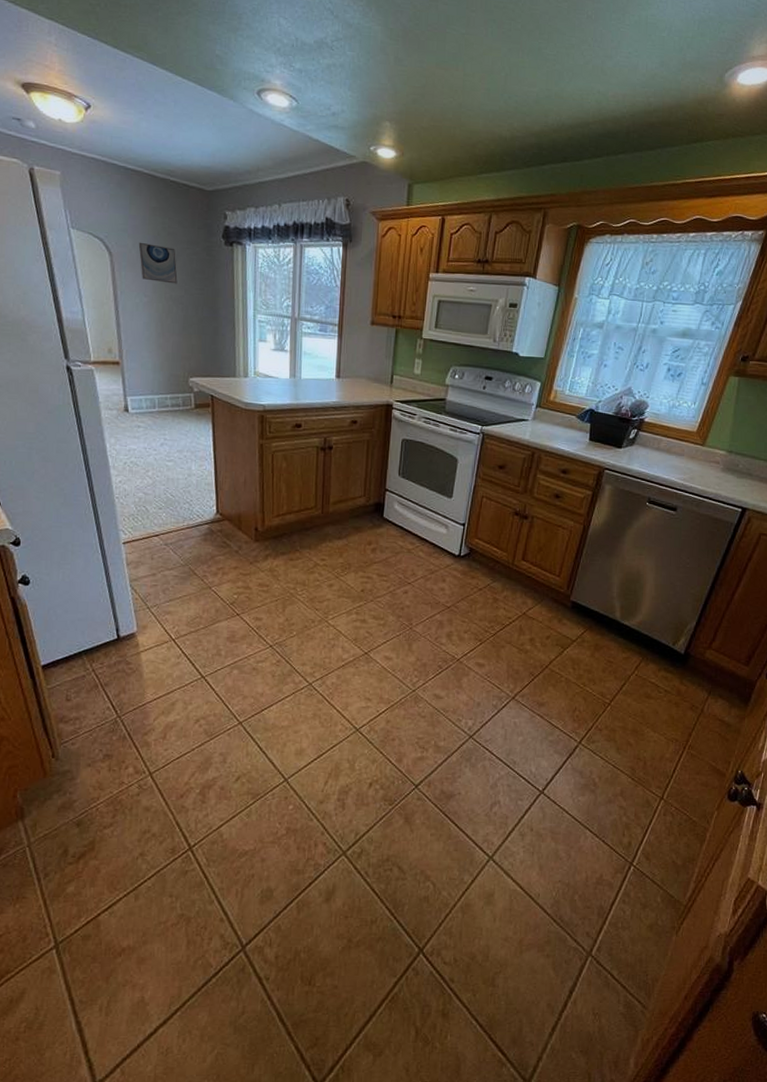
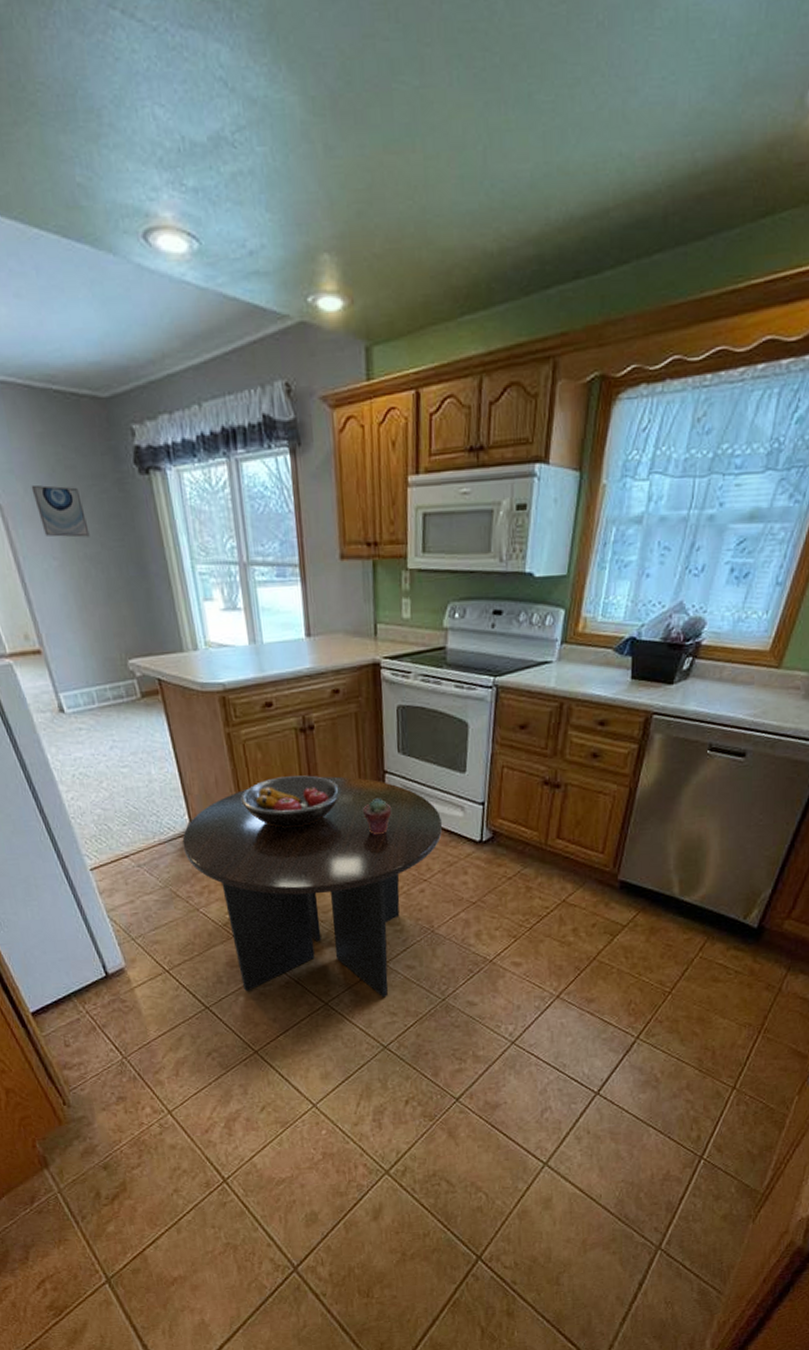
coffee table: none [207,488,429,684] -> present [182,776,443,998]
fruit bowl: none [263,484,348,528] -> present [240,775,341,829]
potted succulent: none [364,510,387,541] -> present [363,798,391,836]

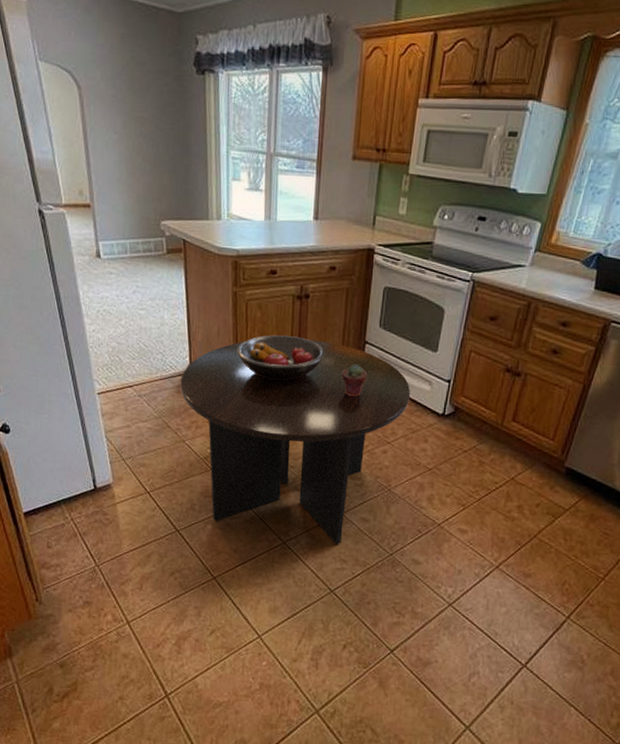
wall art: present [31,484,90,538] -> none [107,73,148,119]

